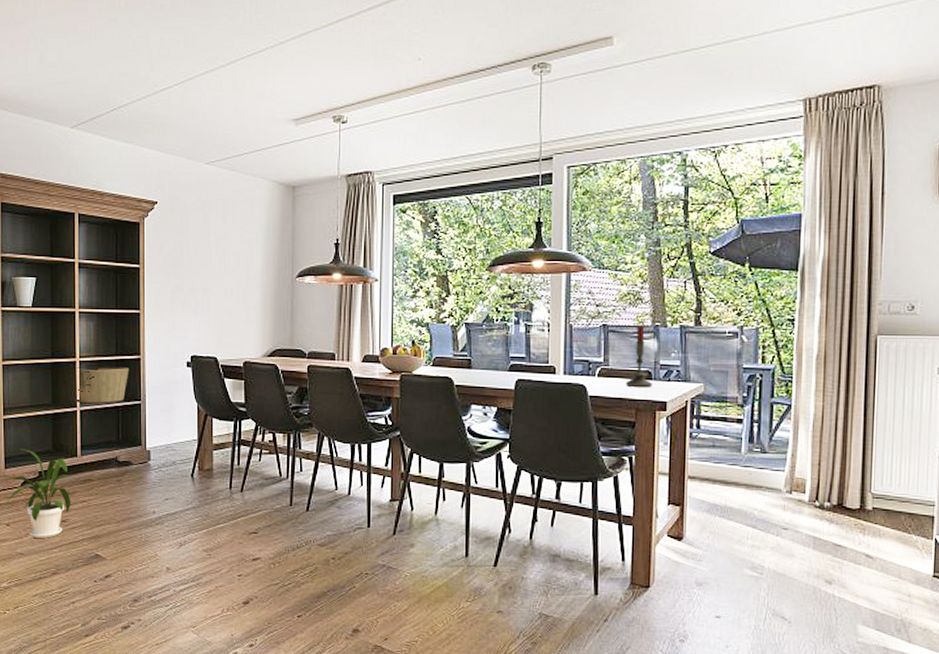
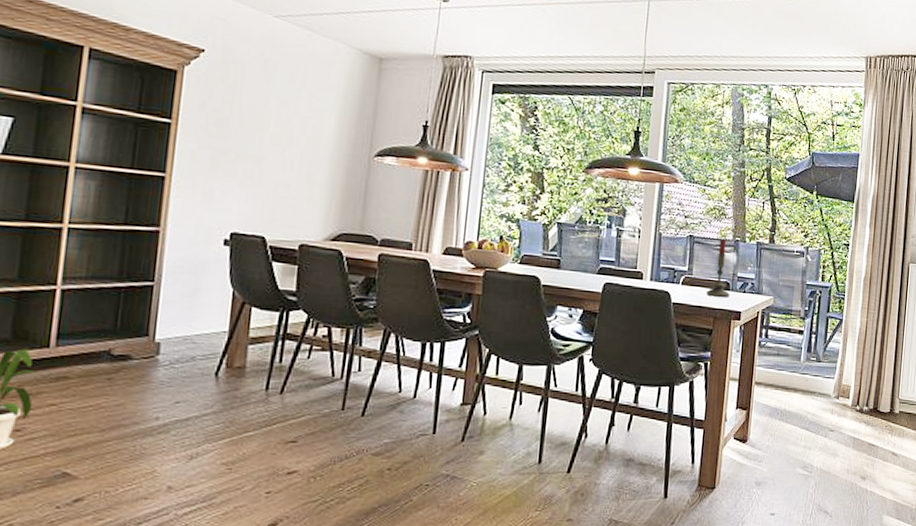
basket: present [73,366,130,403] -> none [52,235,142,282]

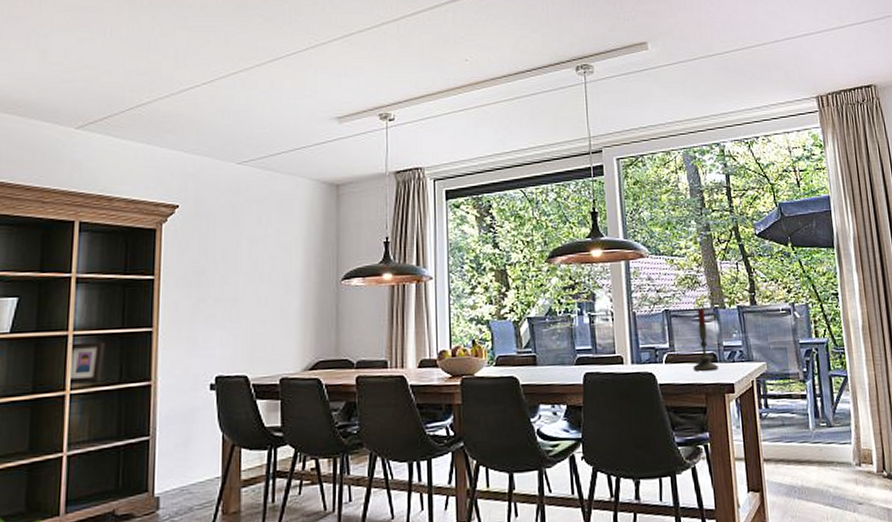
picture frame: none [69,175,112,220] -> present [69,341,106,384]

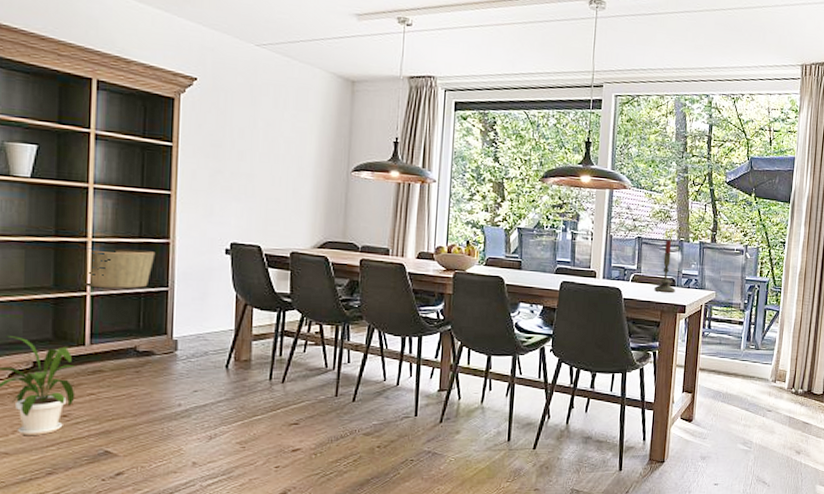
basket: none [59,396,136,446] -> present [82,248,156,289]
picture frame: present [69,341,106,384] -> none [90,195,126,234]

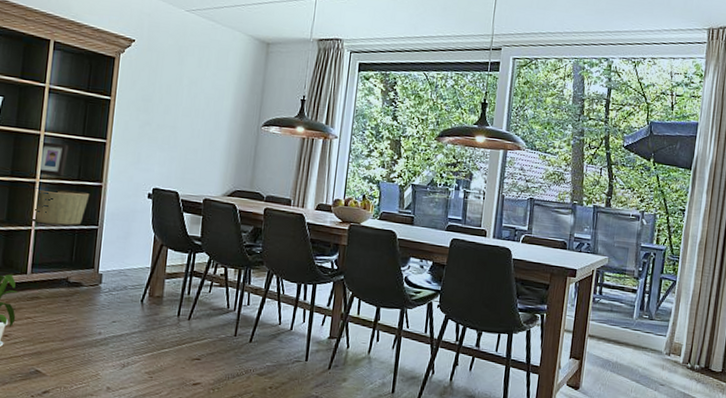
picture frame: none [90,195,126,234] -> present [40,141,69,177]
candle: present [654,239,675,293] -> none [544,201,566,256]

